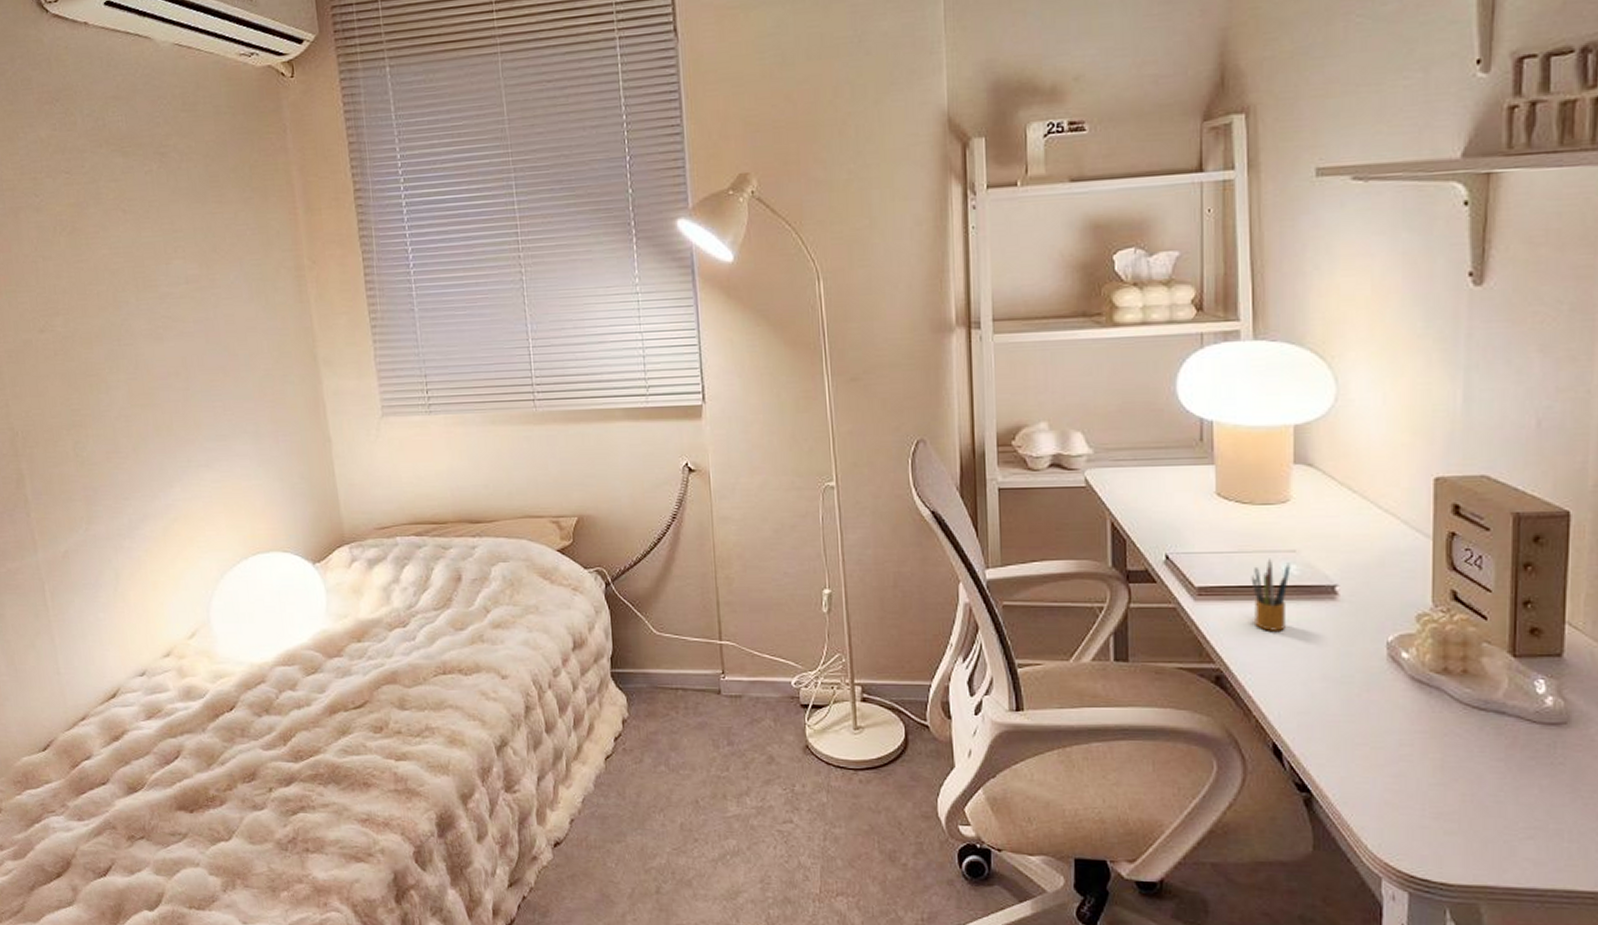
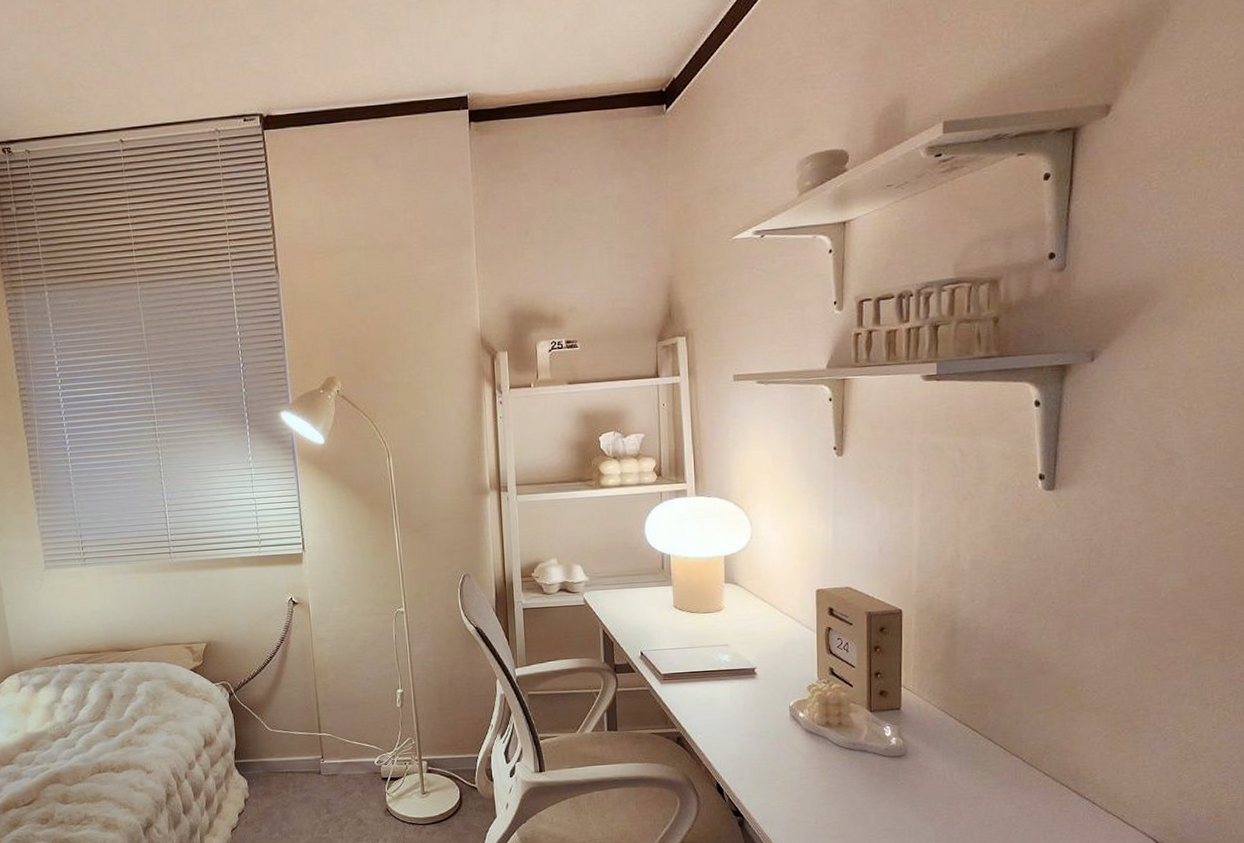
pencil box: present [1251,558,1291,631] -> none [699,651,725,703]

